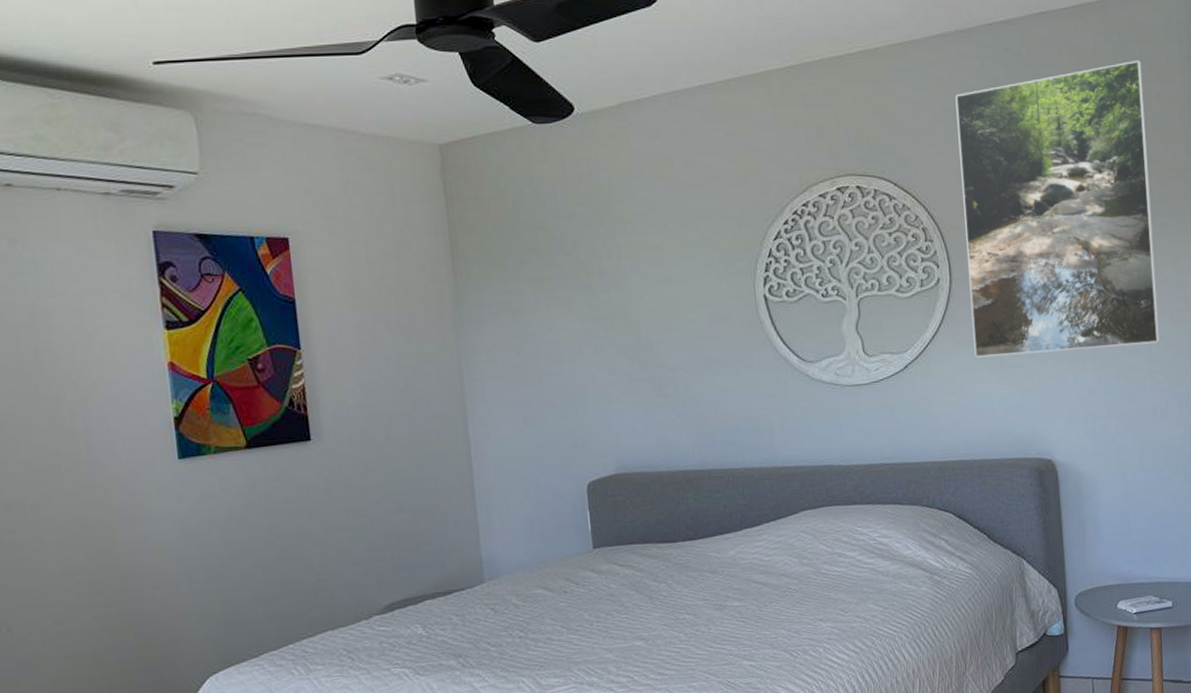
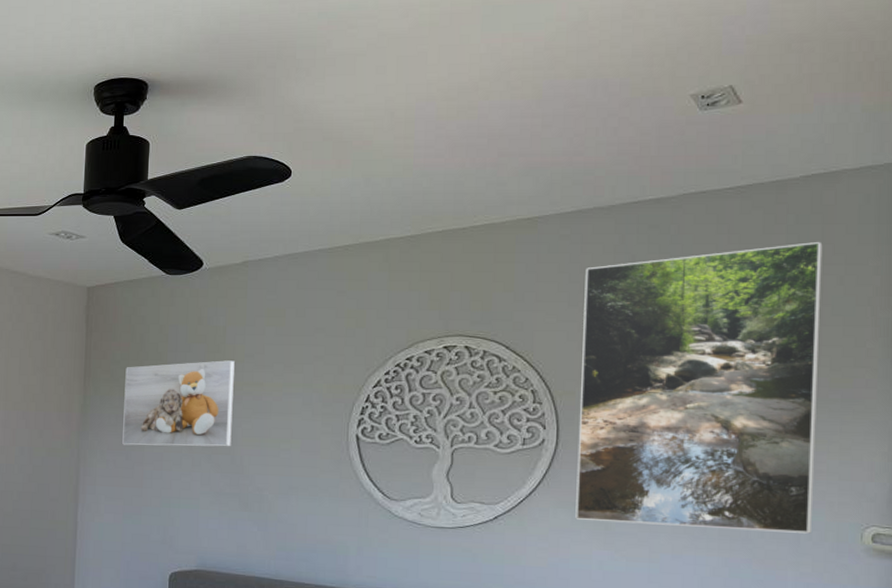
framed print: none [501,223,635,338] -> present [122,360,235,447]

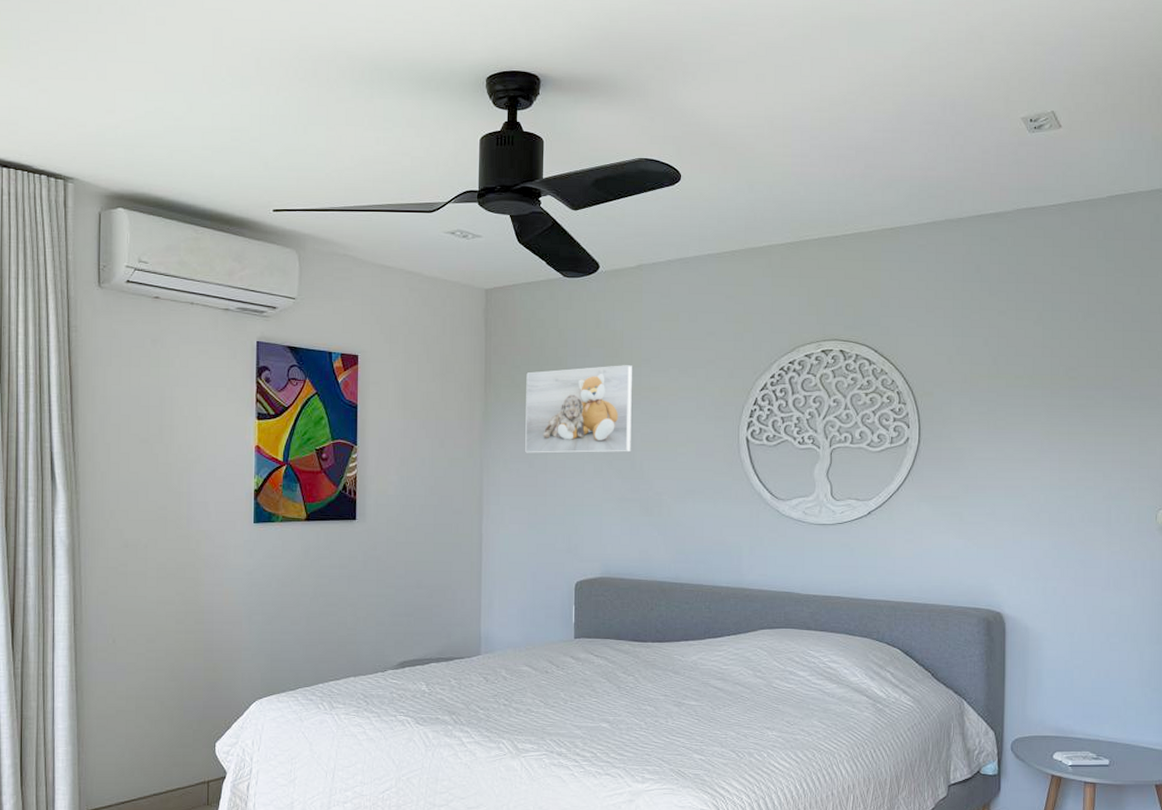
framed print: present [575,241,823,534] -> none [935,255,1124,516]

